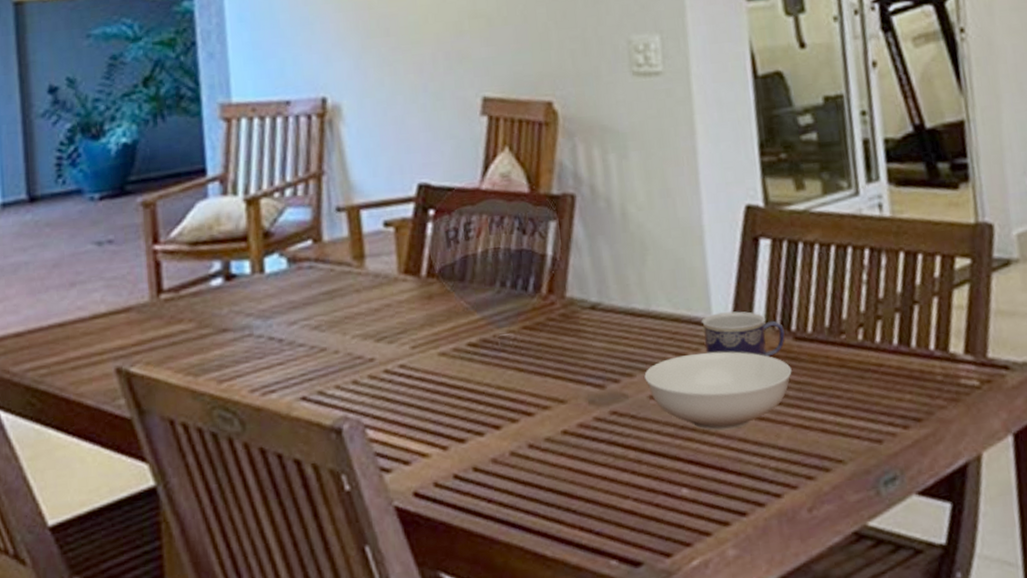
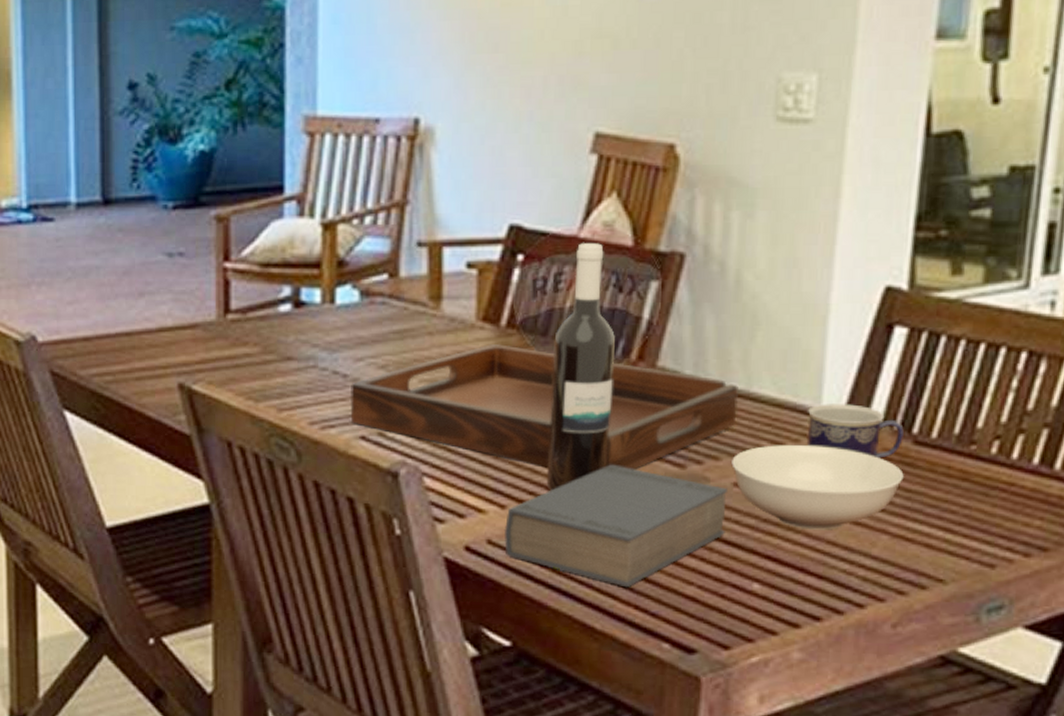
serving tray: none [287,292,642,405] -> present [350,343,738,470]
book: none [448,393,650,511] -> present [504,464,727,588]
wine bottle: none [471,193,535,427] -> present [546,243,615,491]

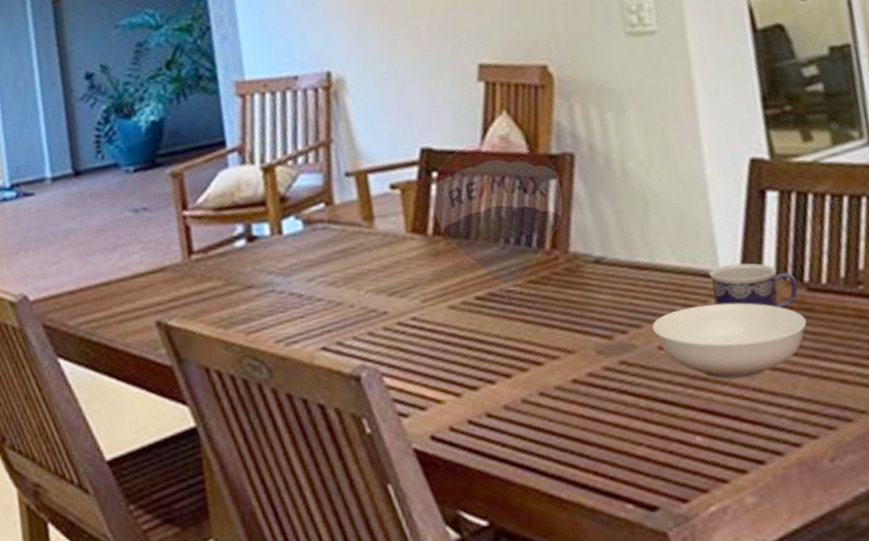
serving tray: present [350,343,738,470] -> none [306,250,648,355]
book: present [504,464,727,588] -> none [462,344,661,456]
wine bottle: present [546,243,615,491] -> none [476,154,544,375]

